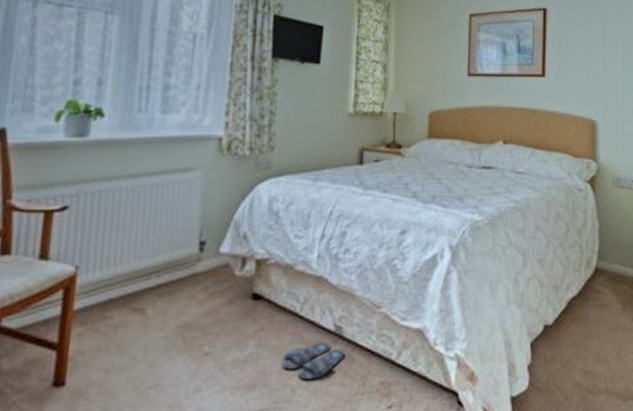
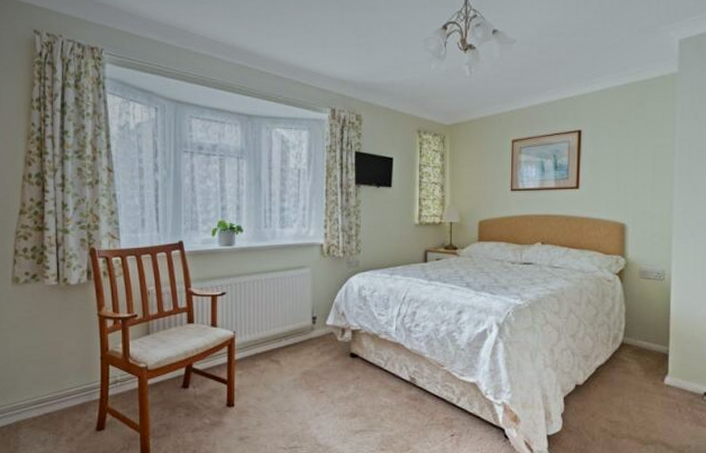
slippers: present [282,342,345,381] -> none [373,388,418,414]

